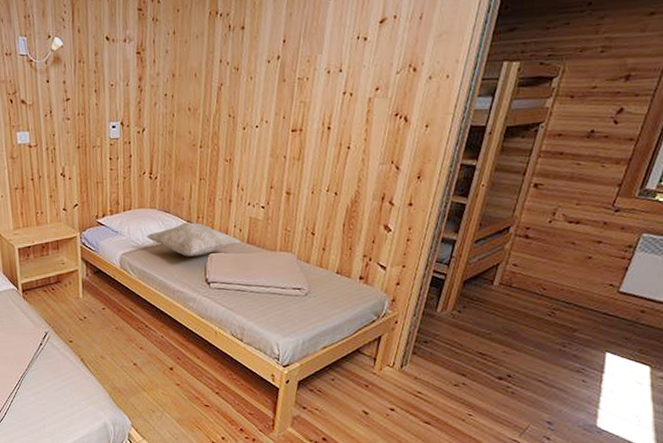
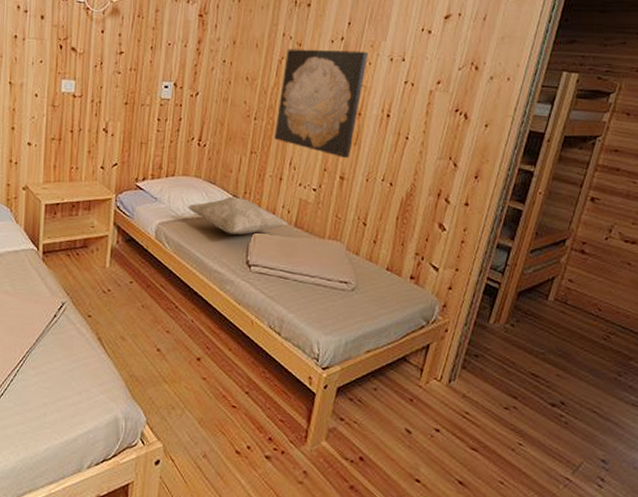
wall art: none [220,67,305,175] -> present [275,49,368,159]

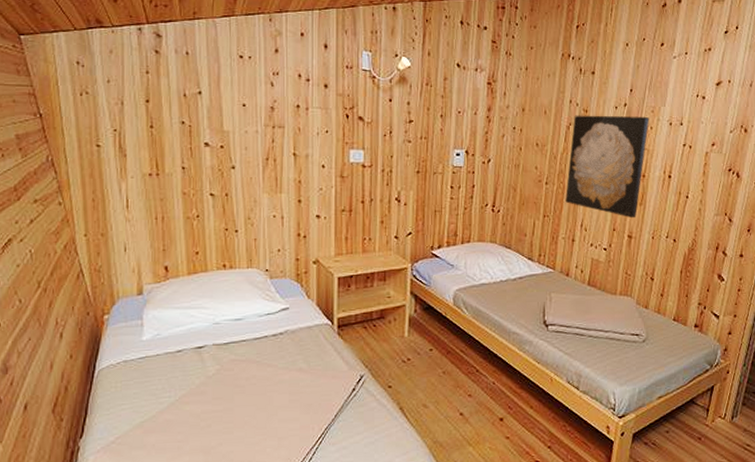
decorative pillow: present [188,197,289,235] -> none [485,260,582,296]

